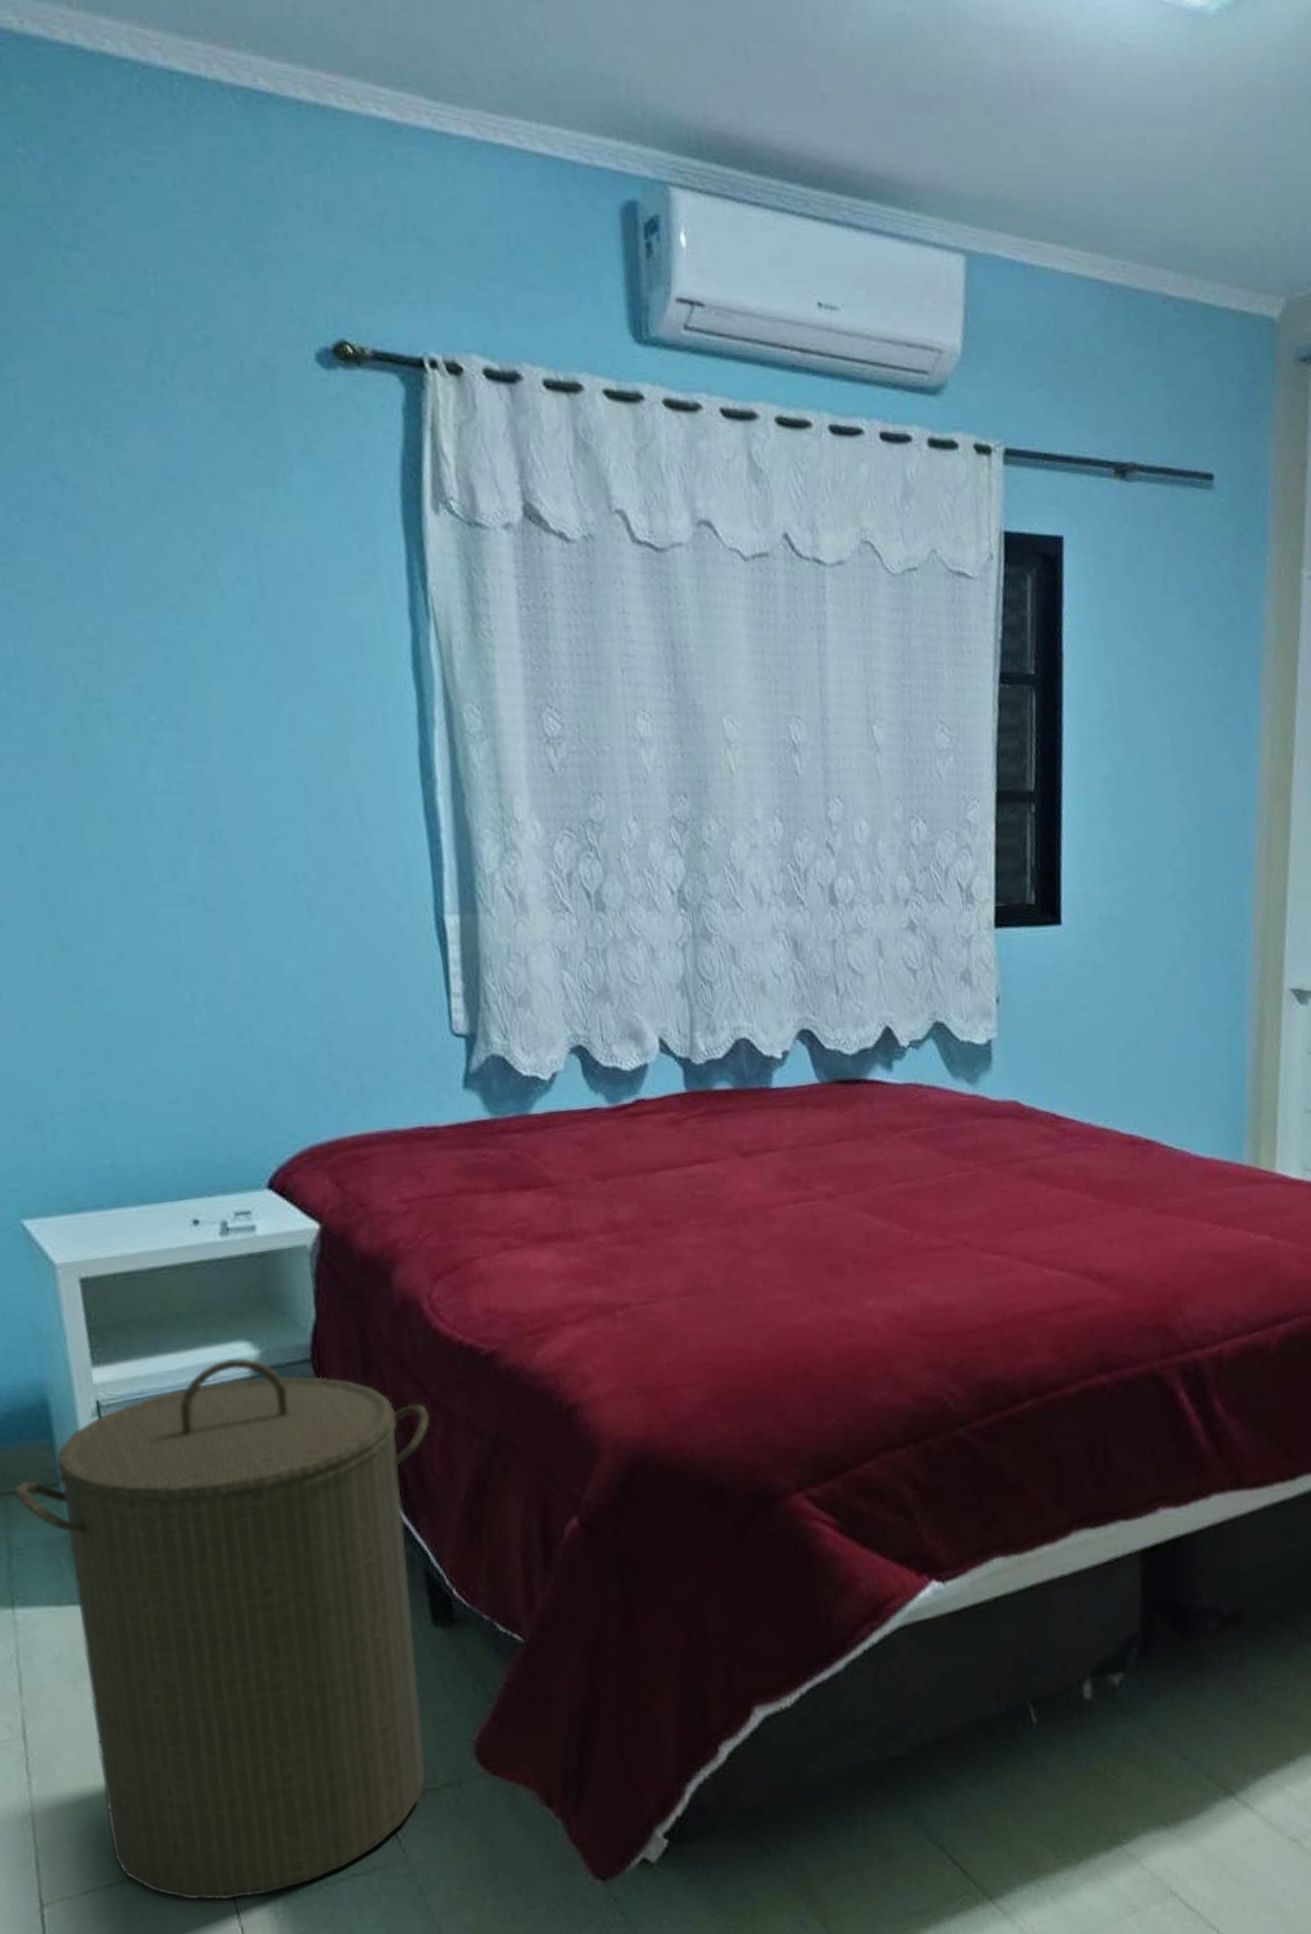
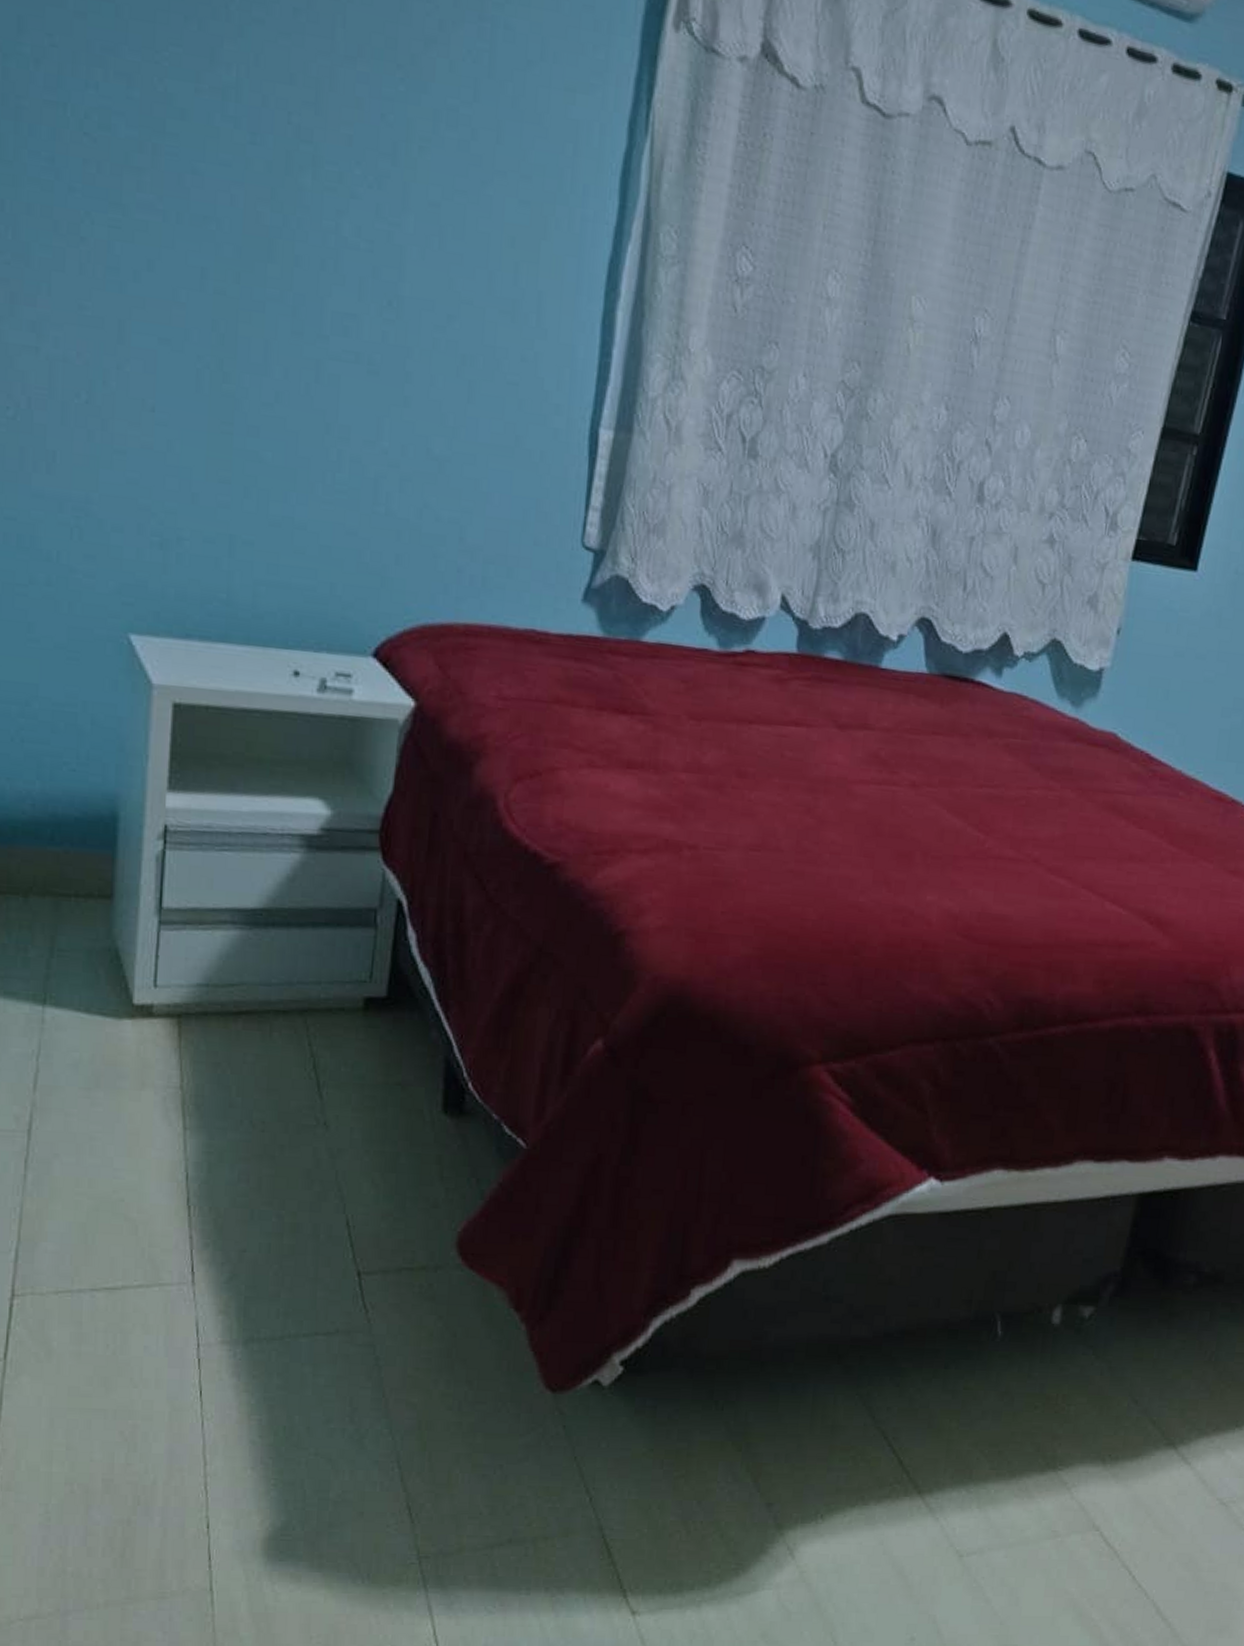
laundry hamper: present [14,1358,430,1901] -> none [67,813,482,1333]

